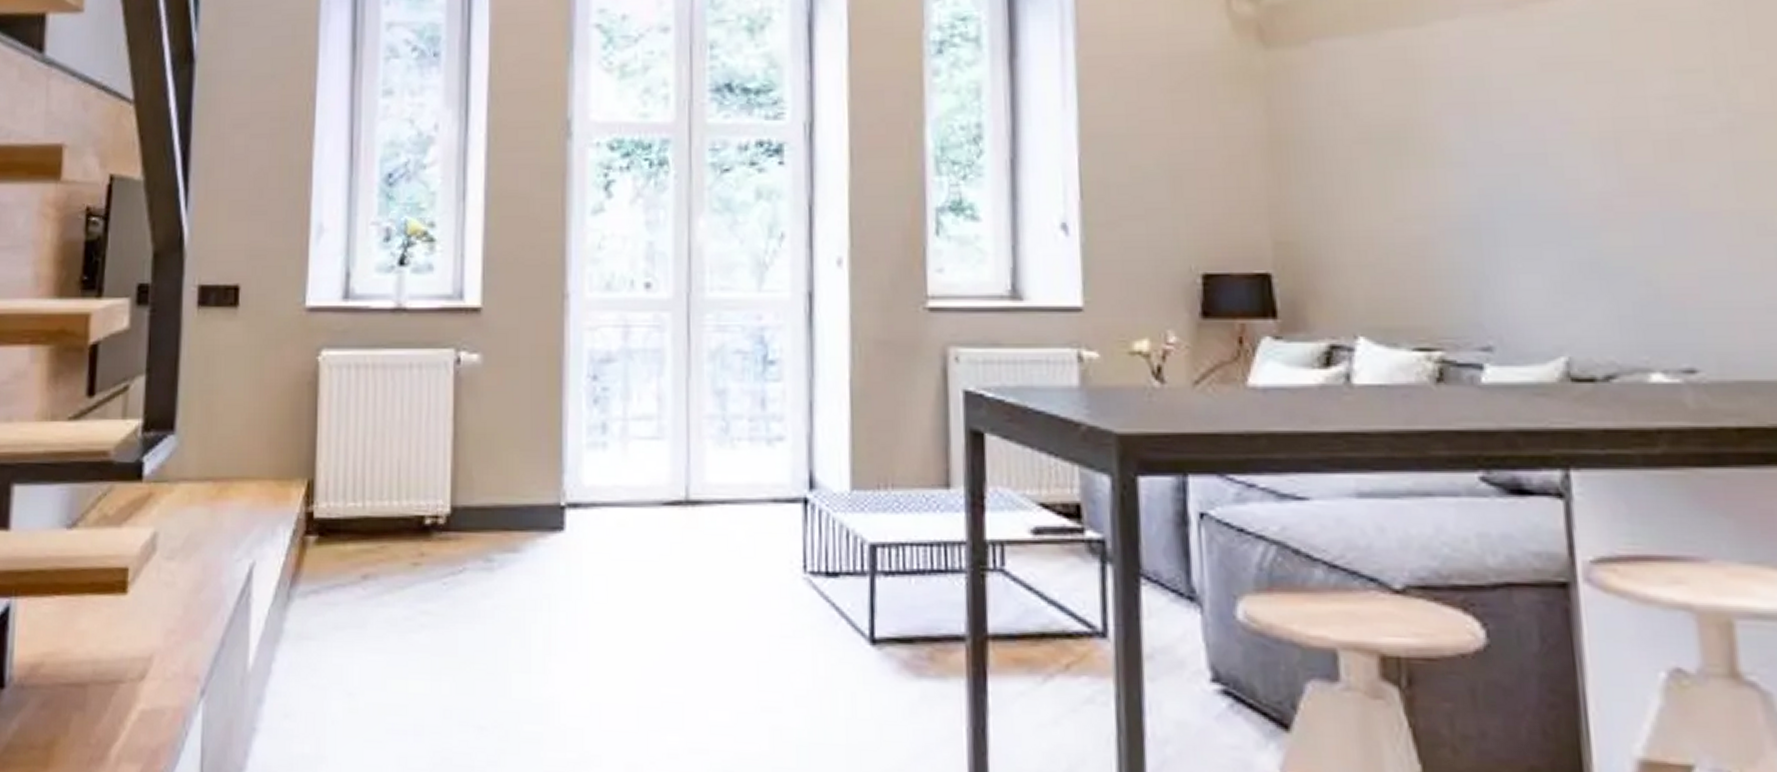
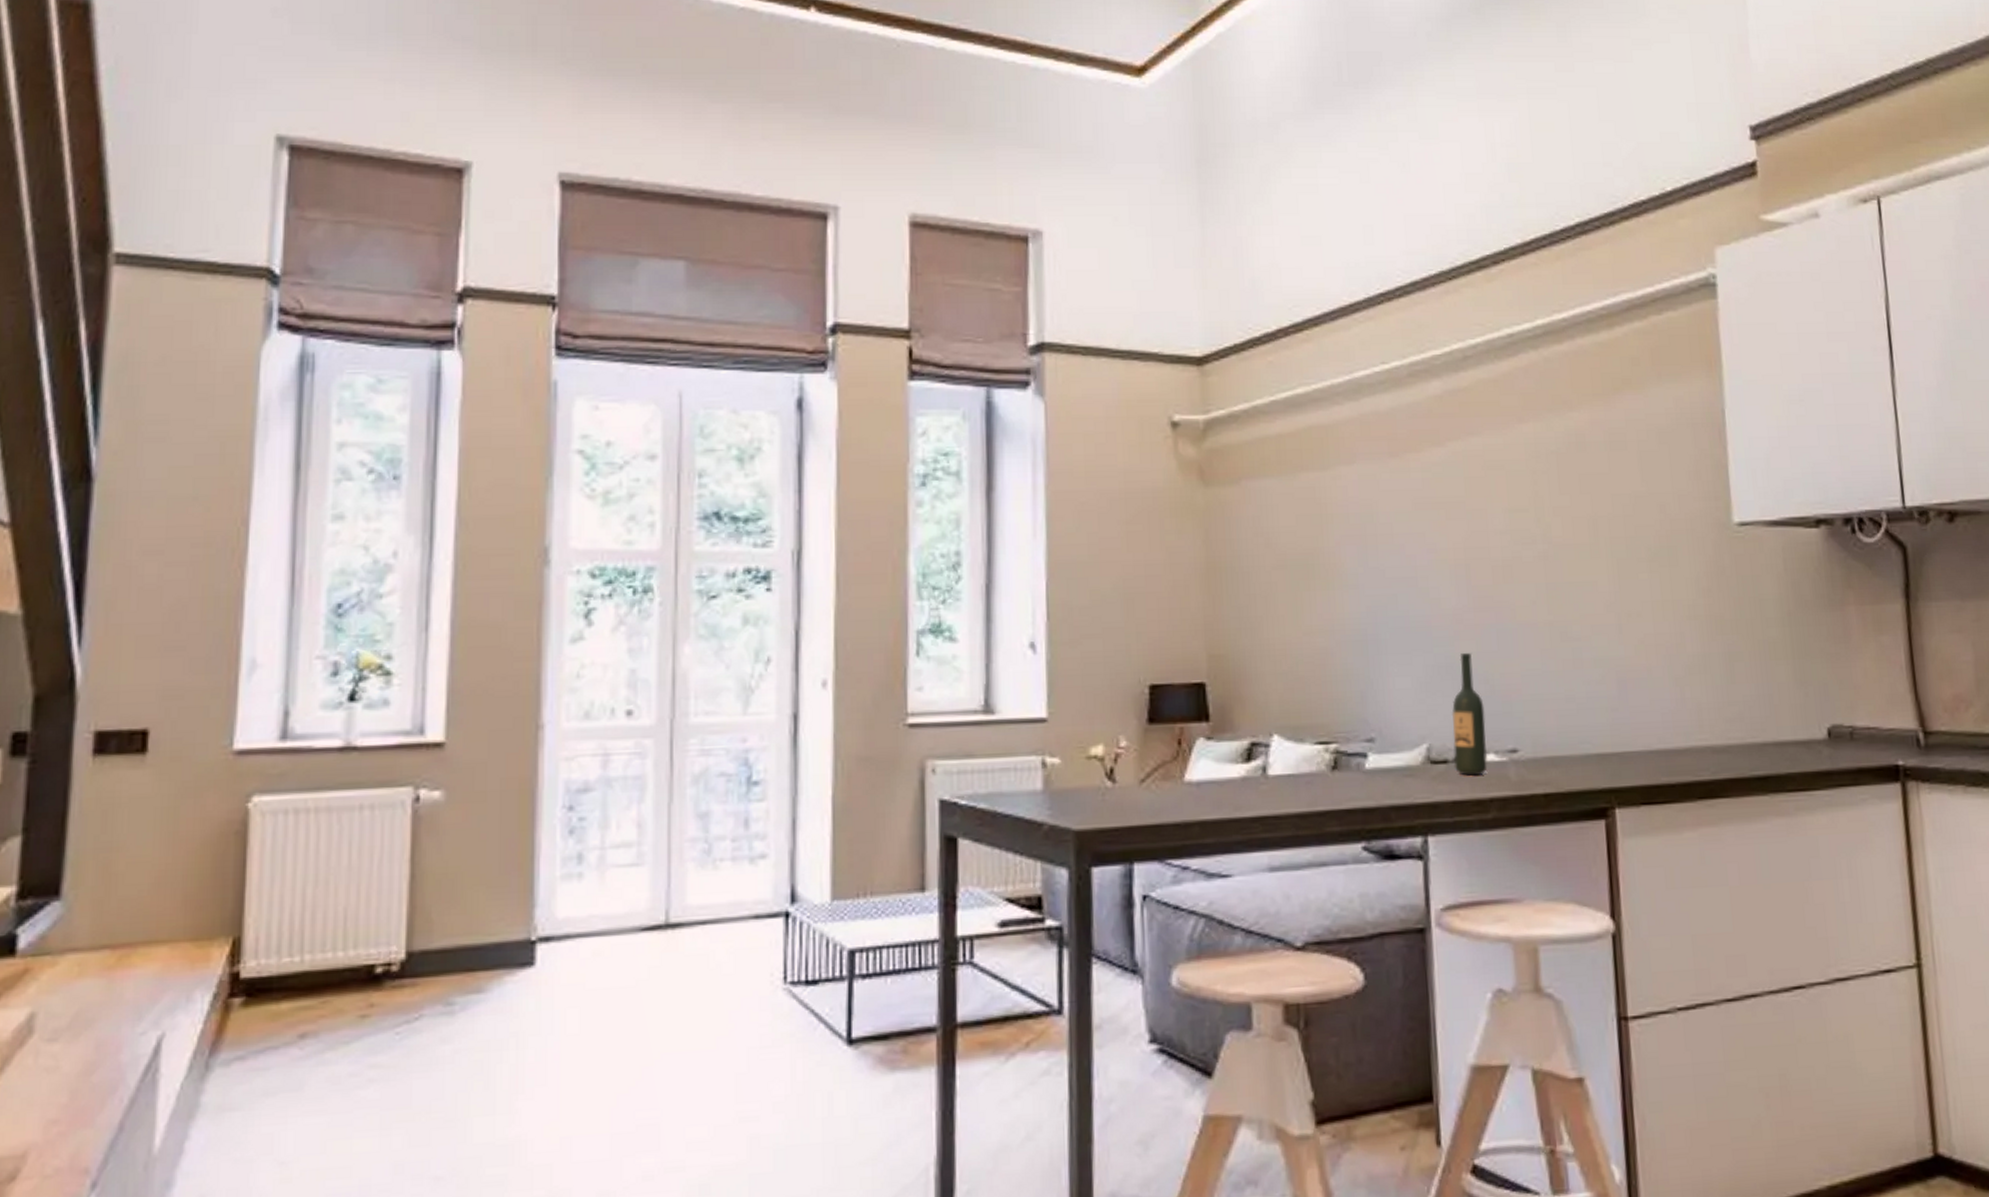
wine bottle: none [1599,247,1653,399] -> present [1451,653,1488,776]

